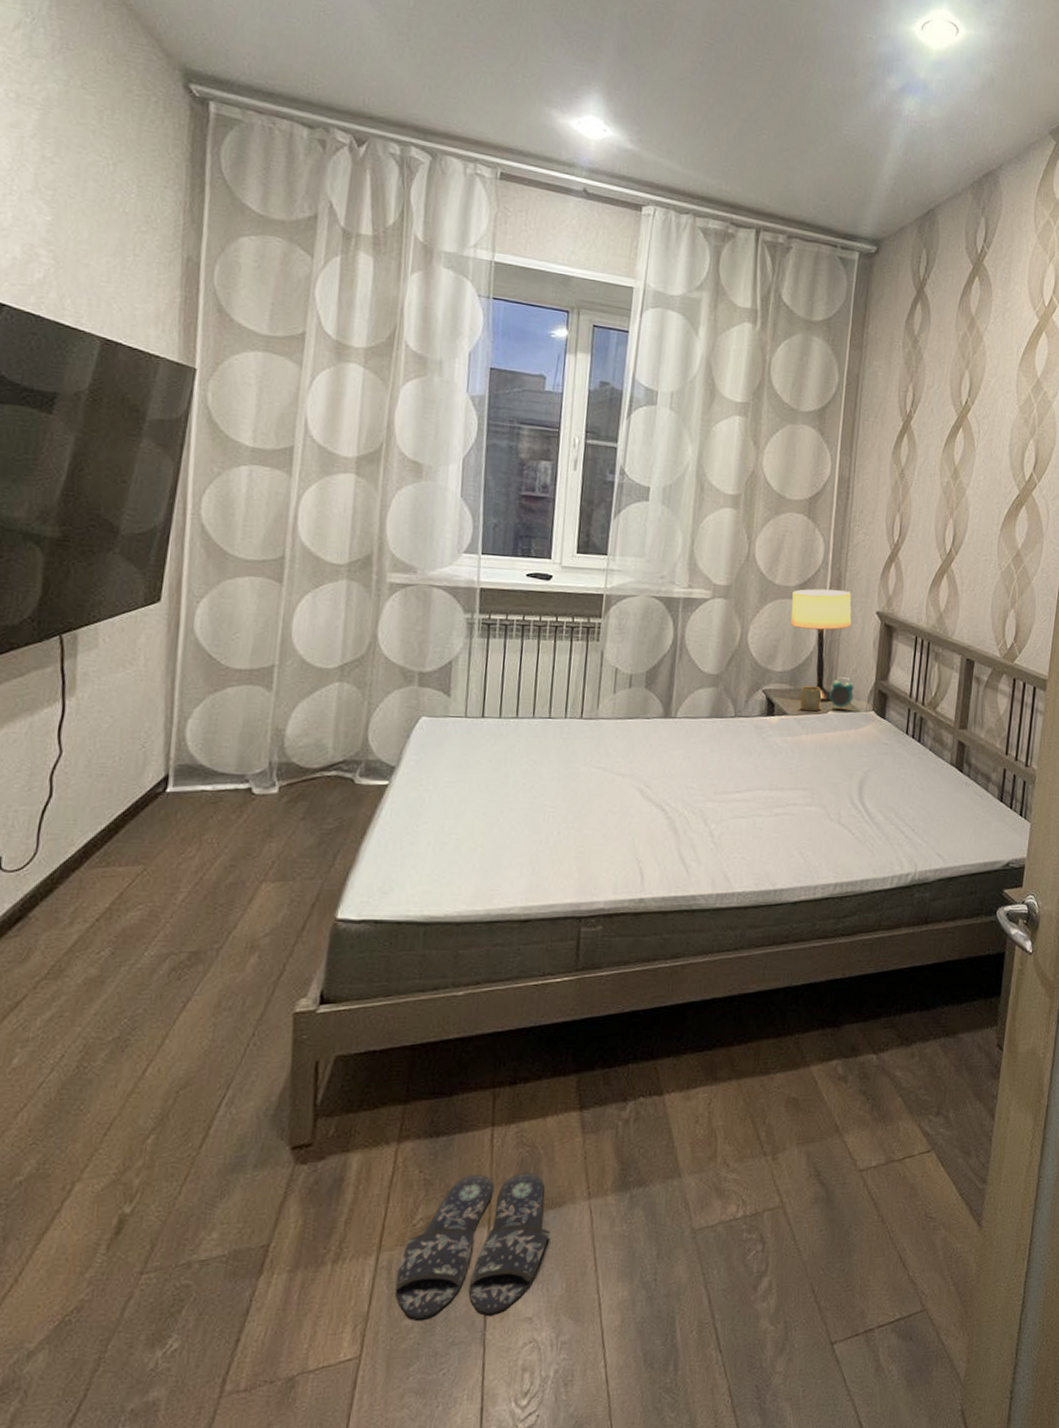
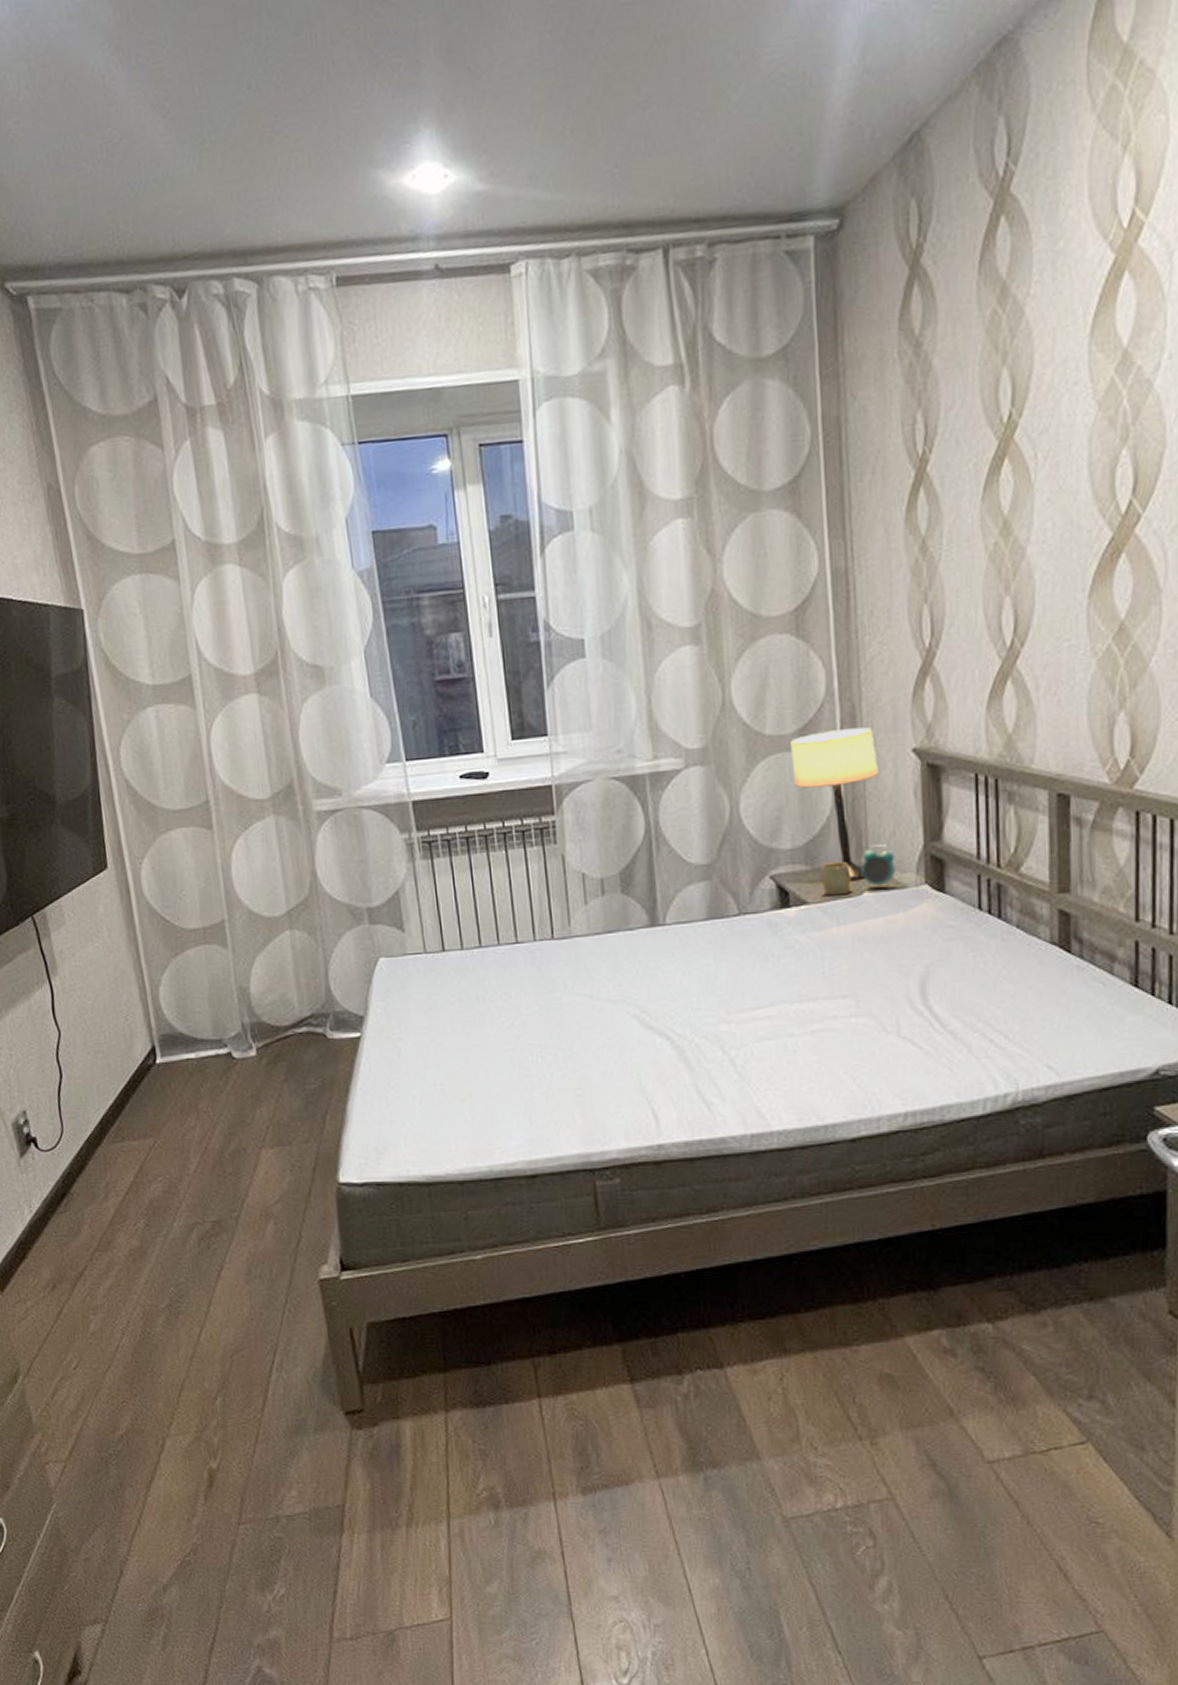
slippers: present [395,1172,550,1320] -> none [470,1447,621,1590]

